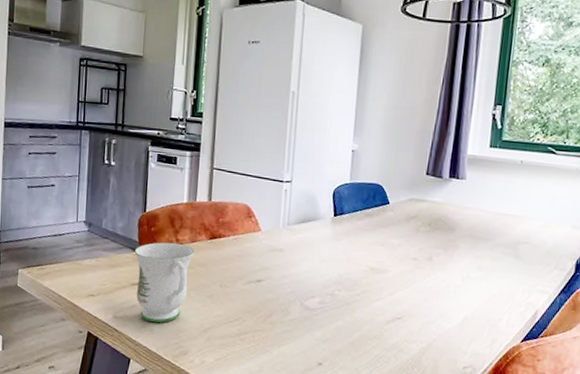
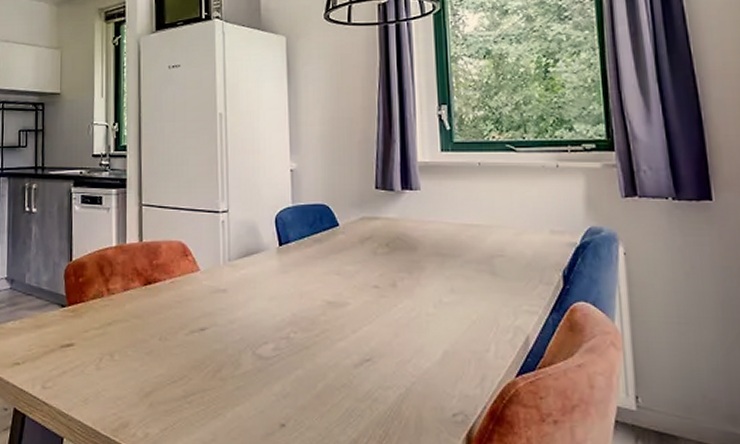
mug: present [134,242,195,323] -> none [61,293,128,391]

